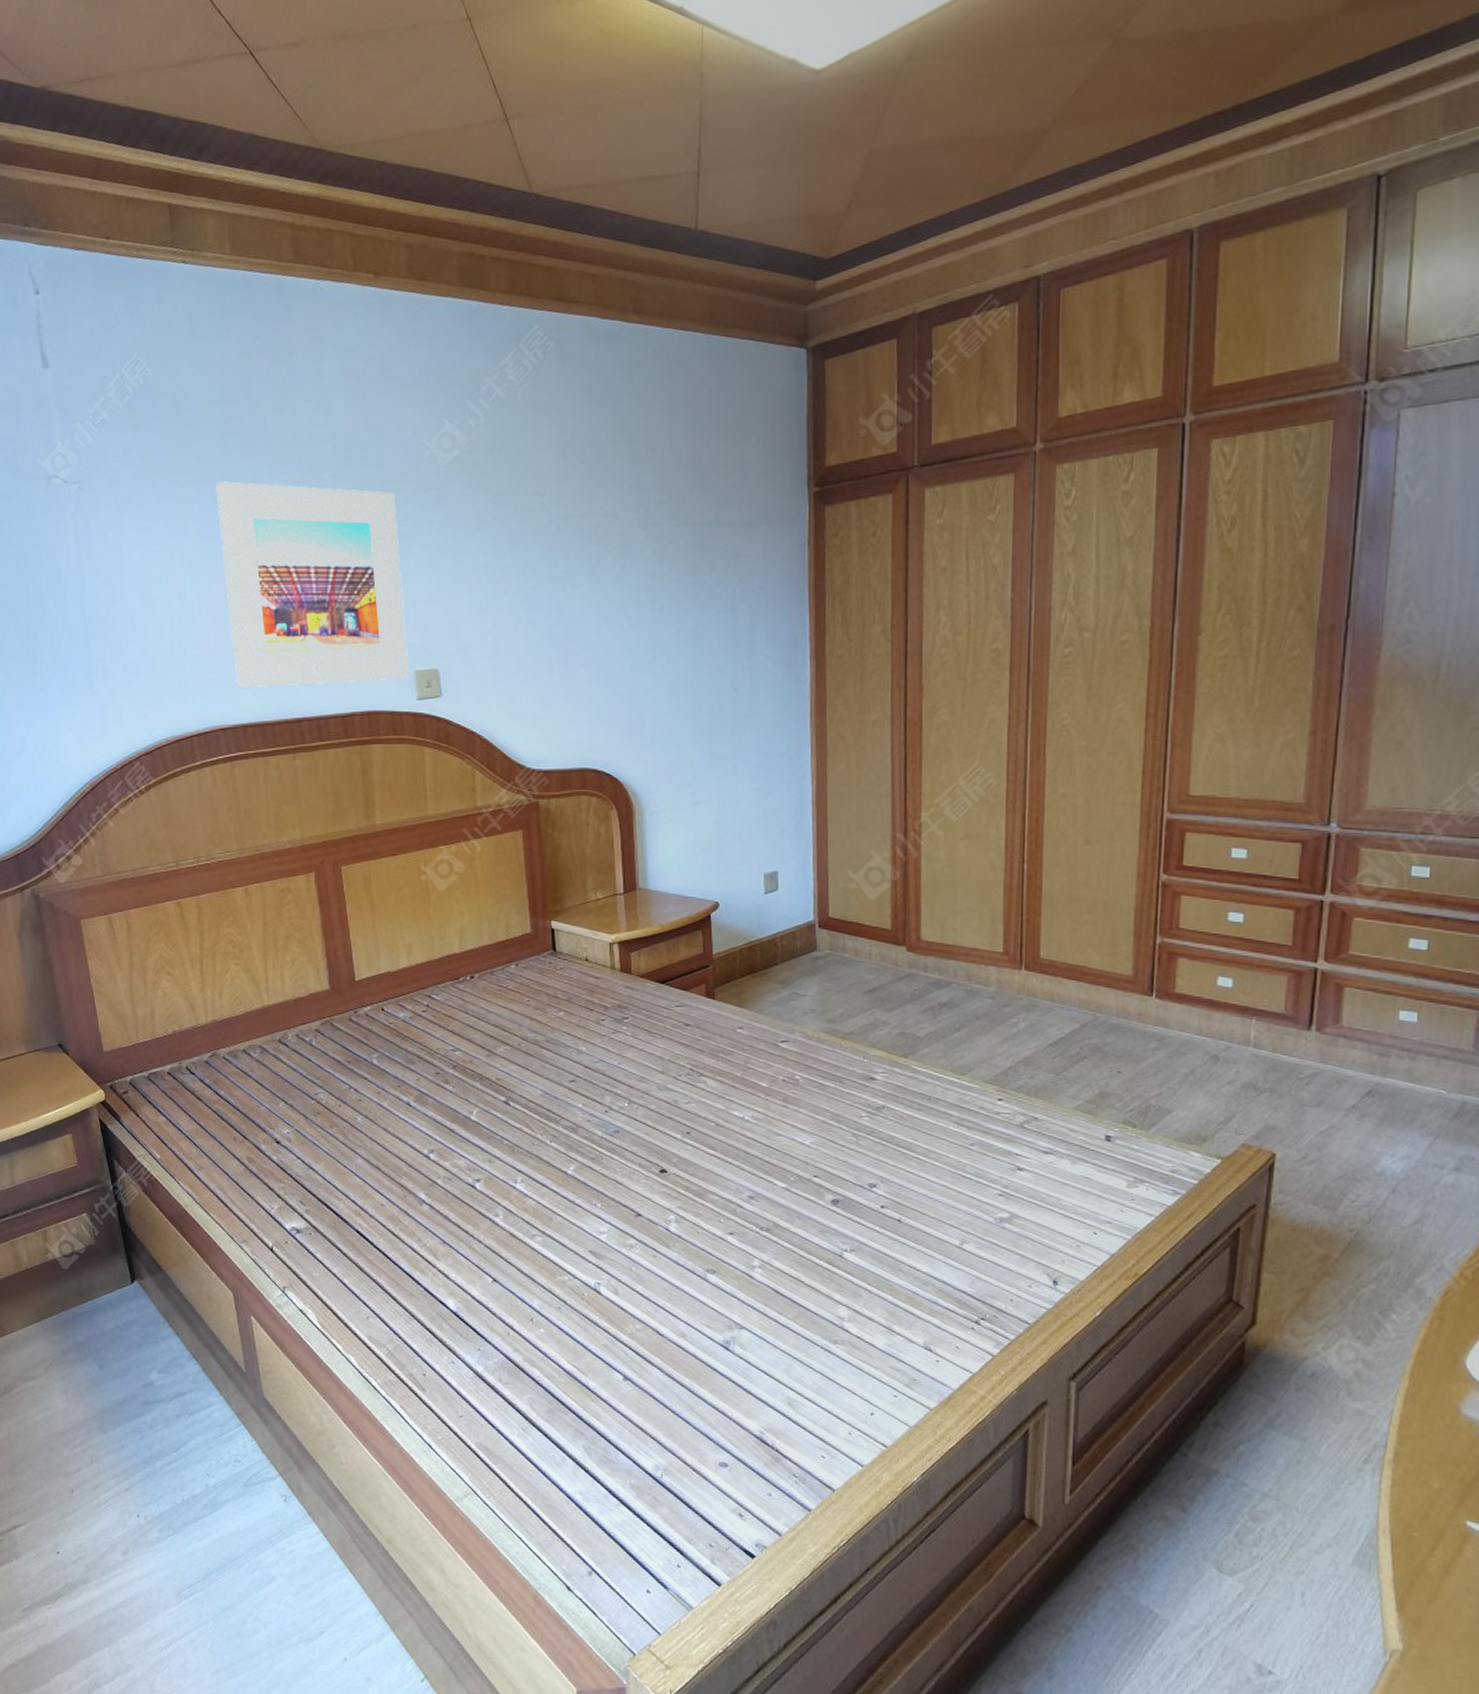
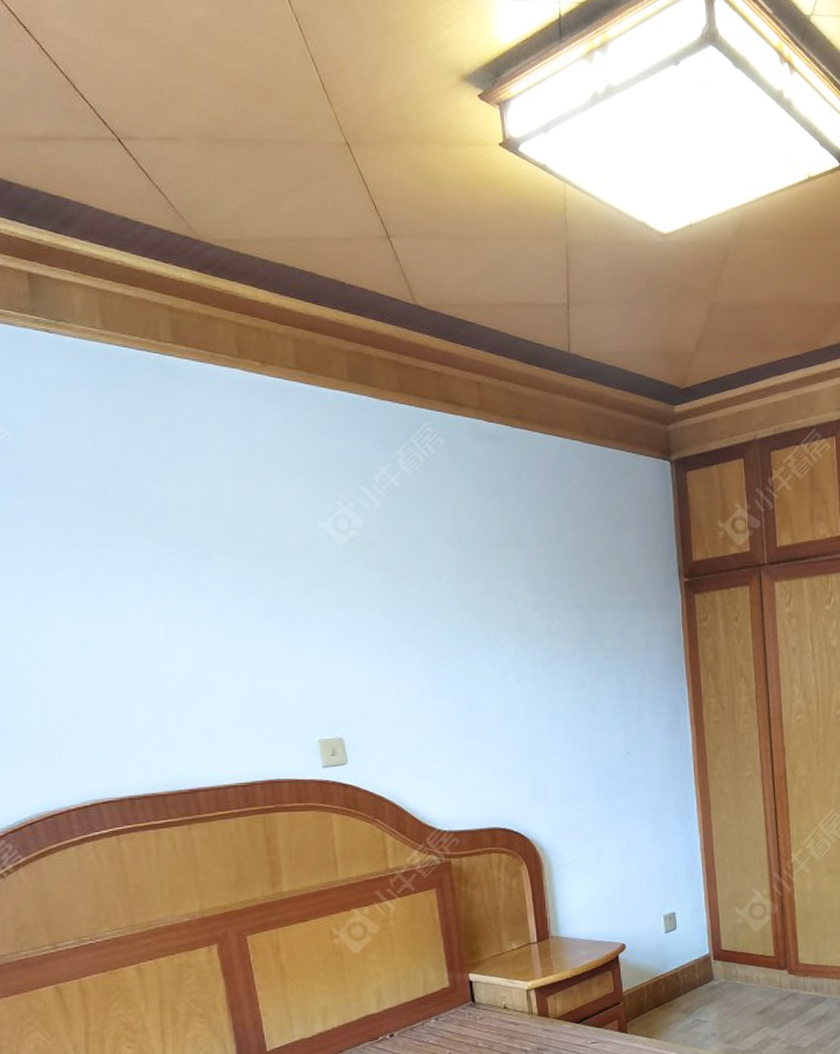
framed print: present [216,481,409,689] -> none [91,551,312,760]

